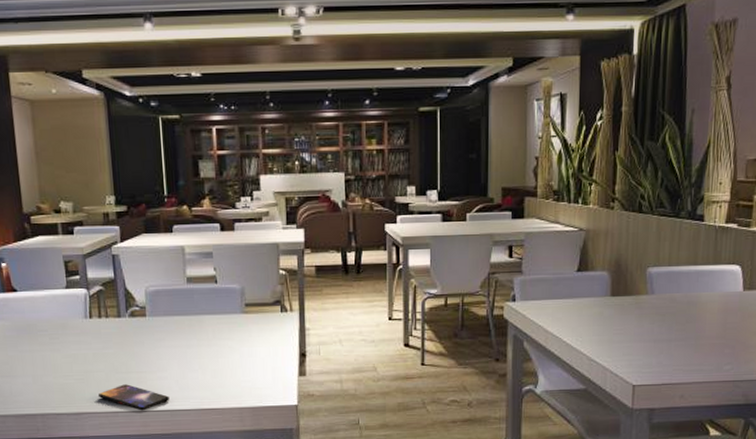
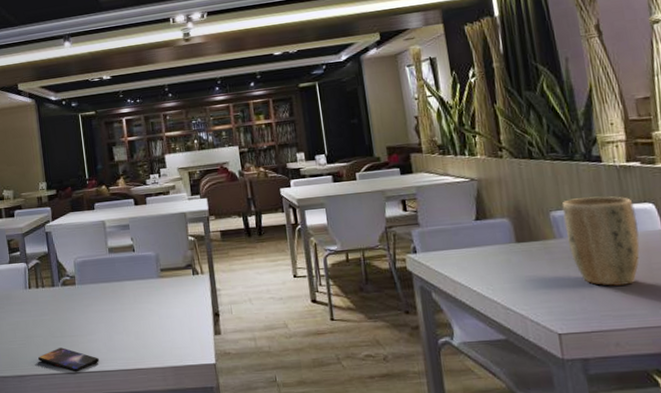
plant pot: none [658,255,724,342] -> present [562,196,640,286]

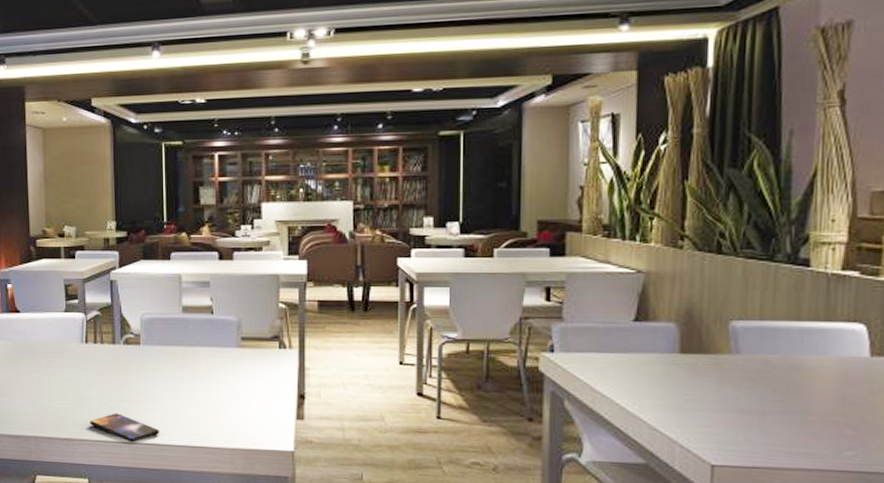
plant pot: present [562,196,640,286] -> none [745,308,841,418]

